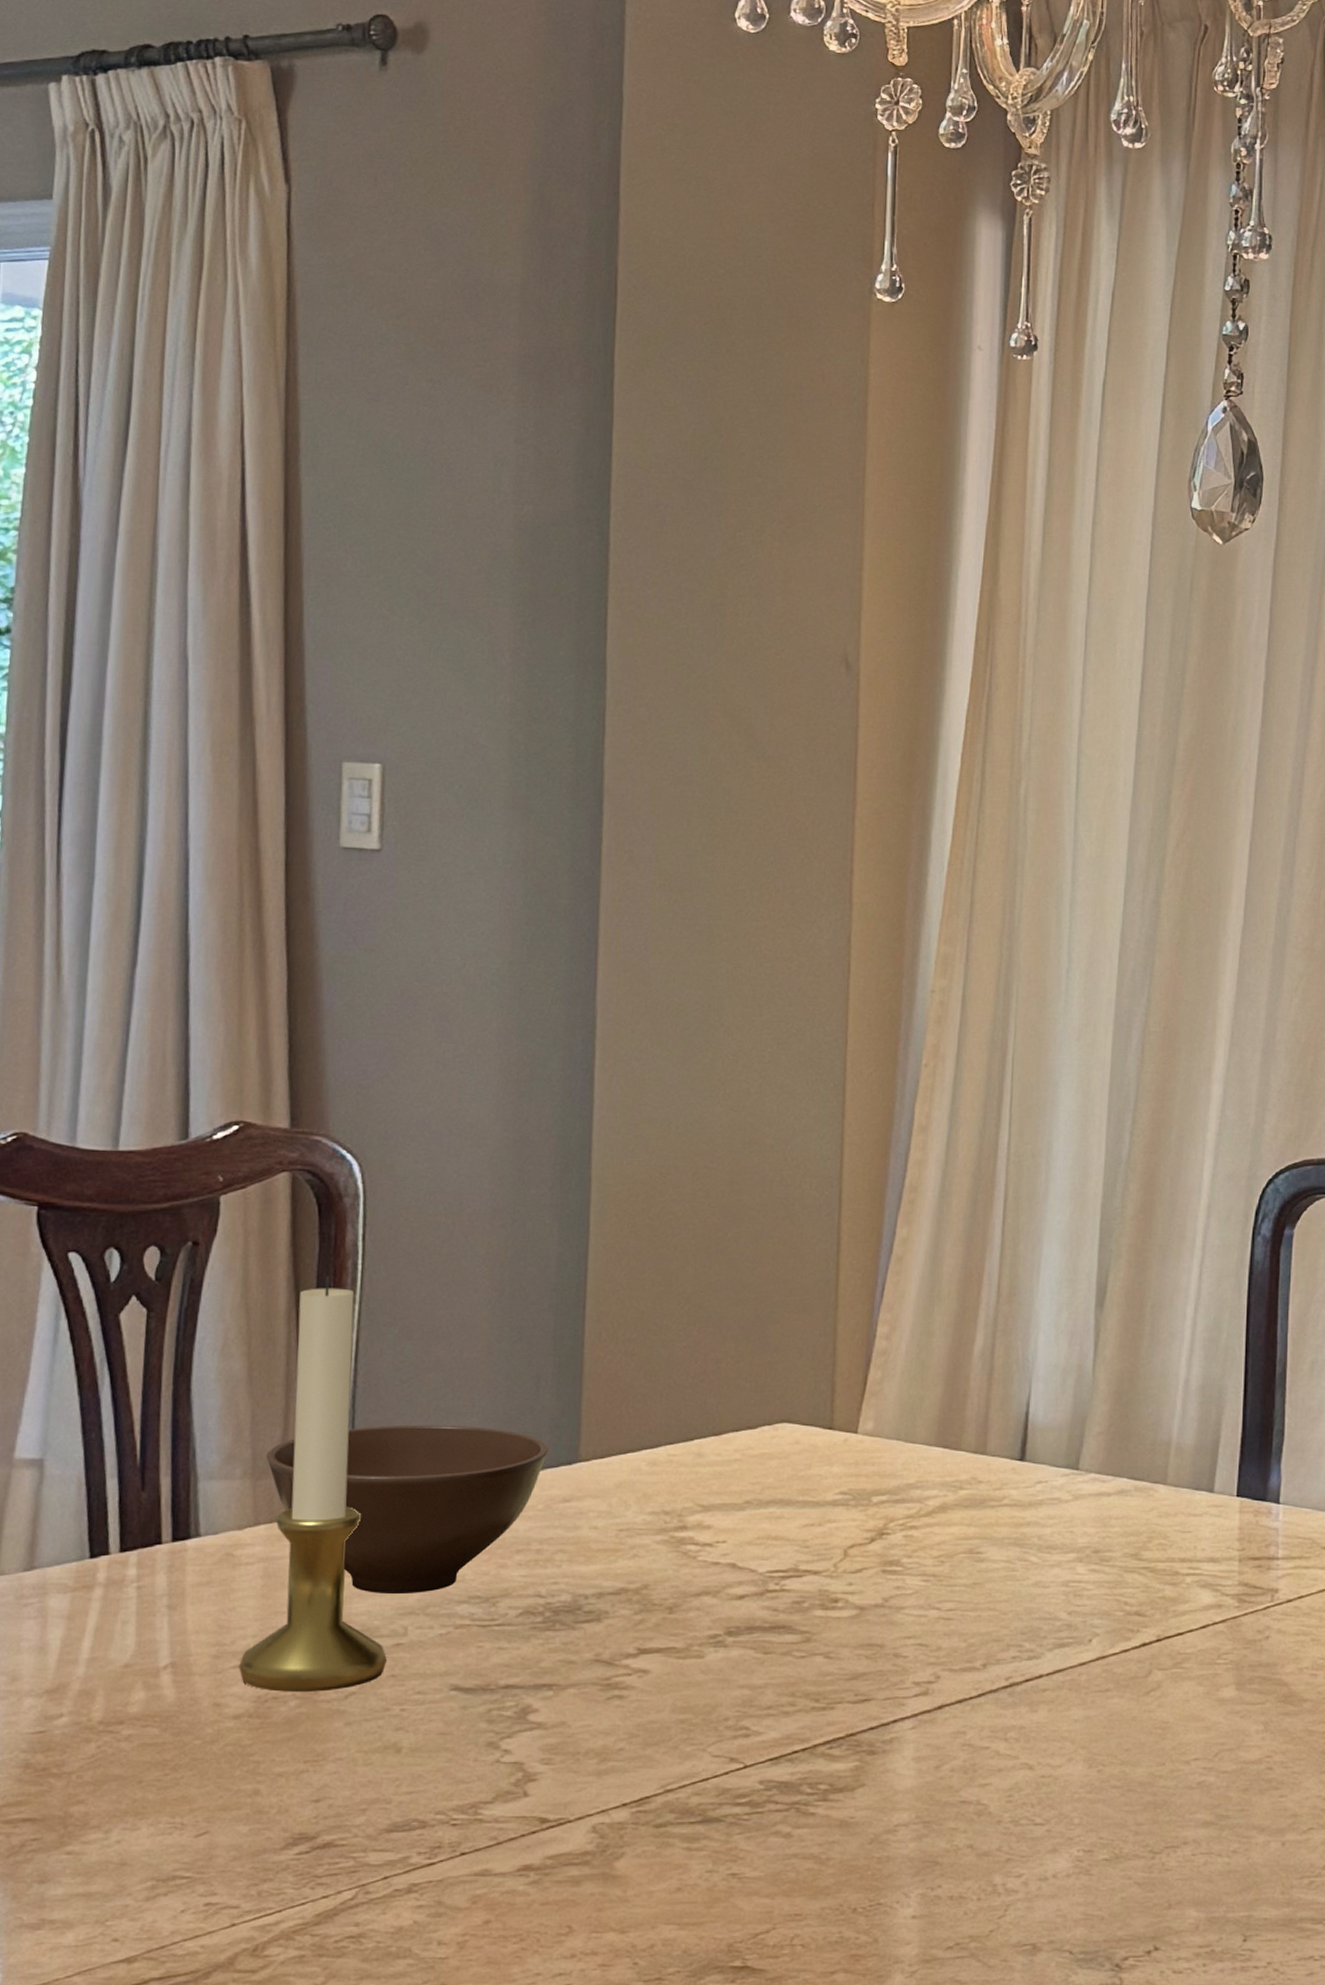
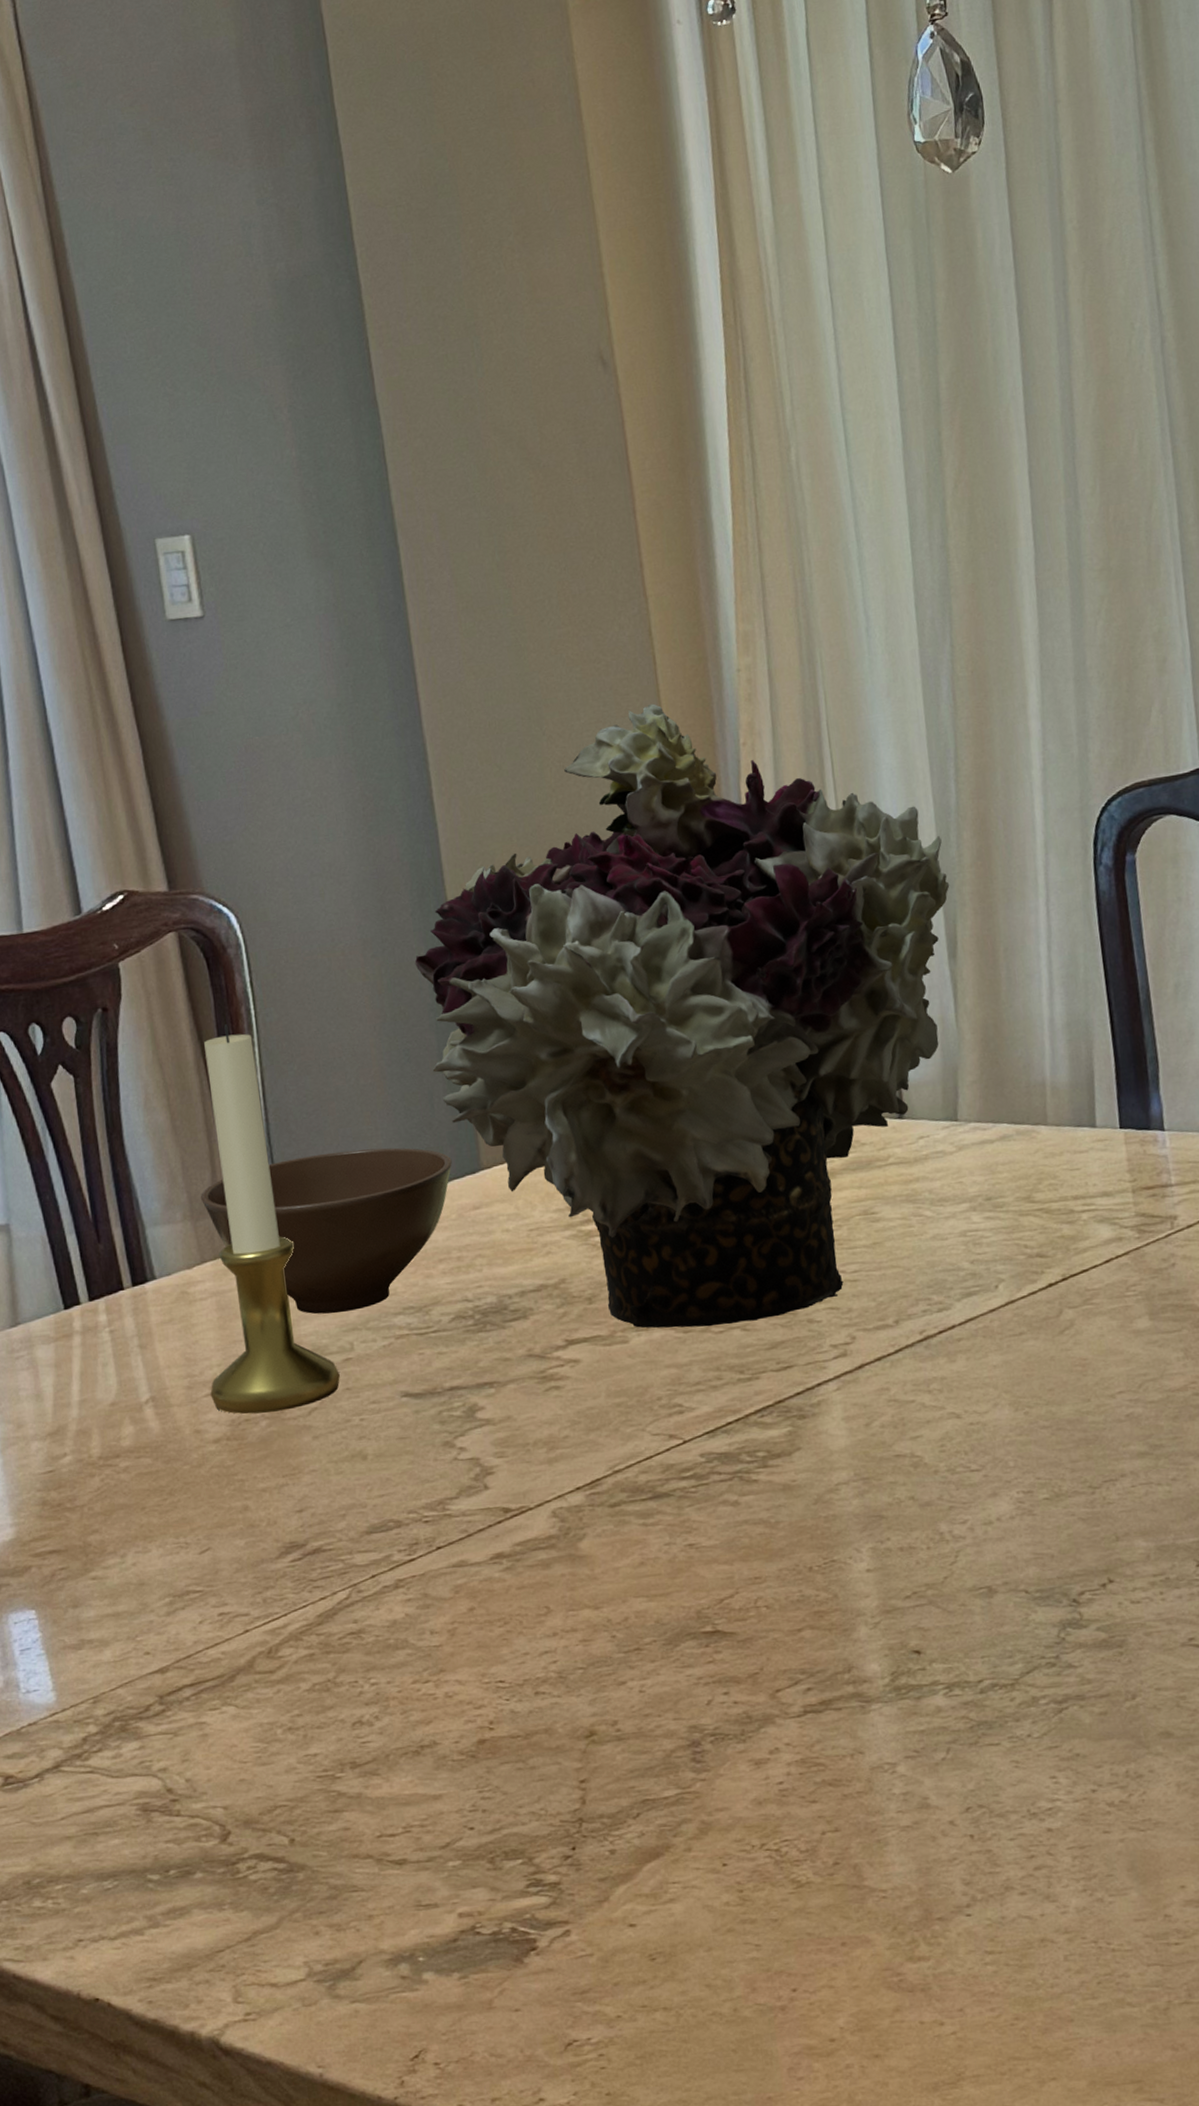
flower arrangement: none [544,1011,1109,1650] -> present [414,703,950,1328]

